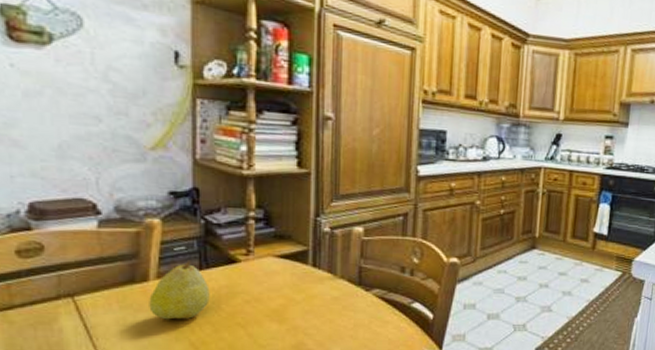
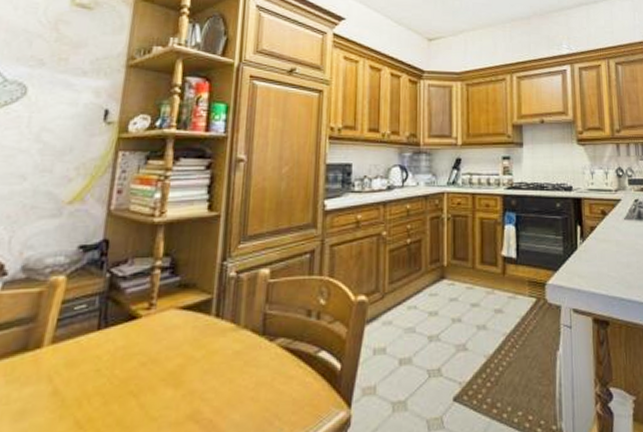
fruit: present [149,261,210,320] -> none [37,320,105,394]

